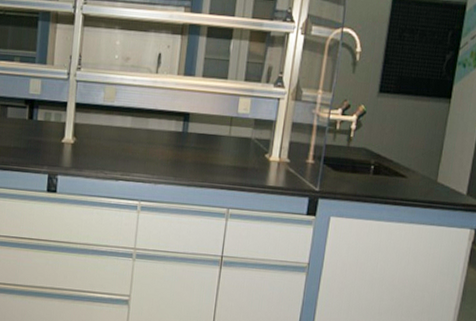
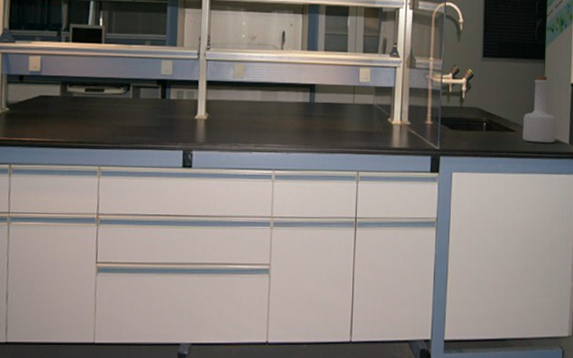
bottle: none [414,117,456,193] -> present [523,76,557,143]

